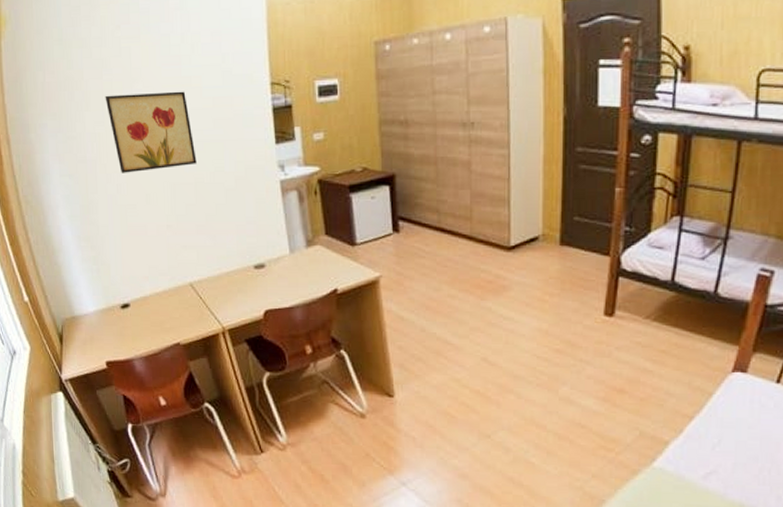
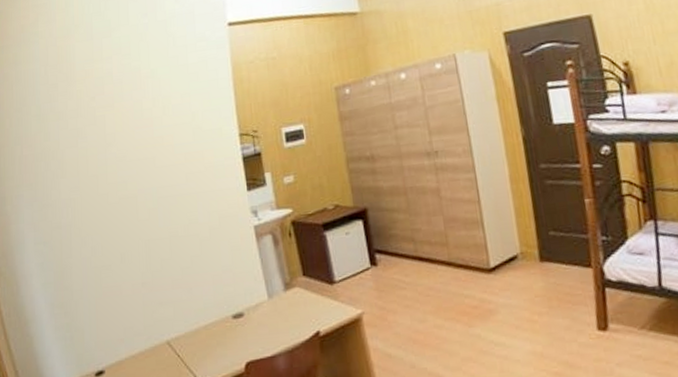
wall art: present [105,91,197,173] -> none [80,150,171,235]

